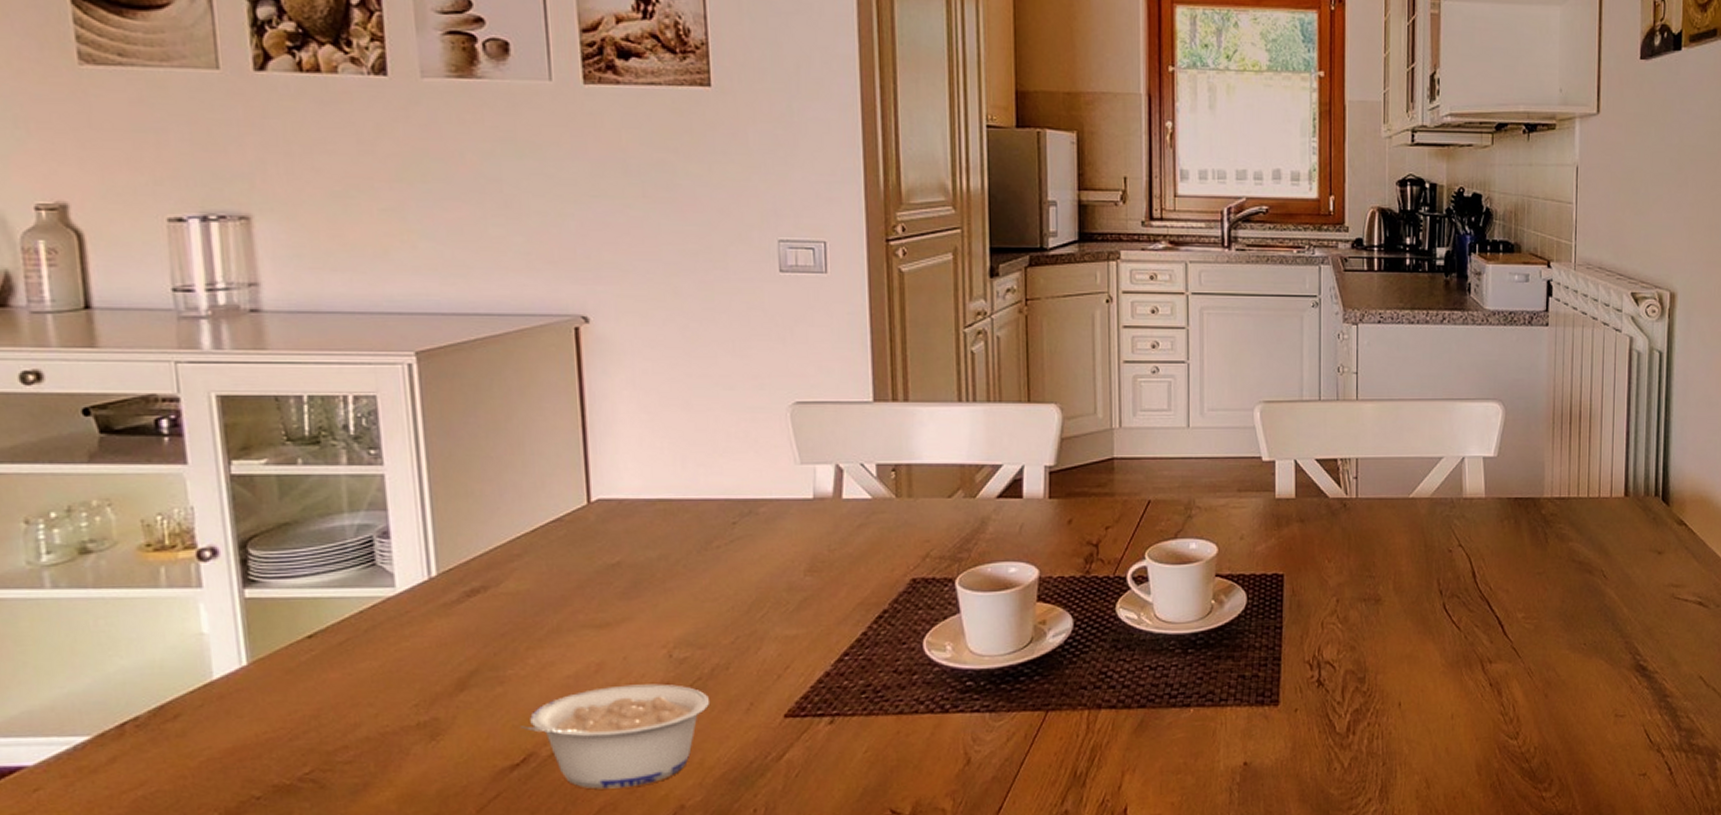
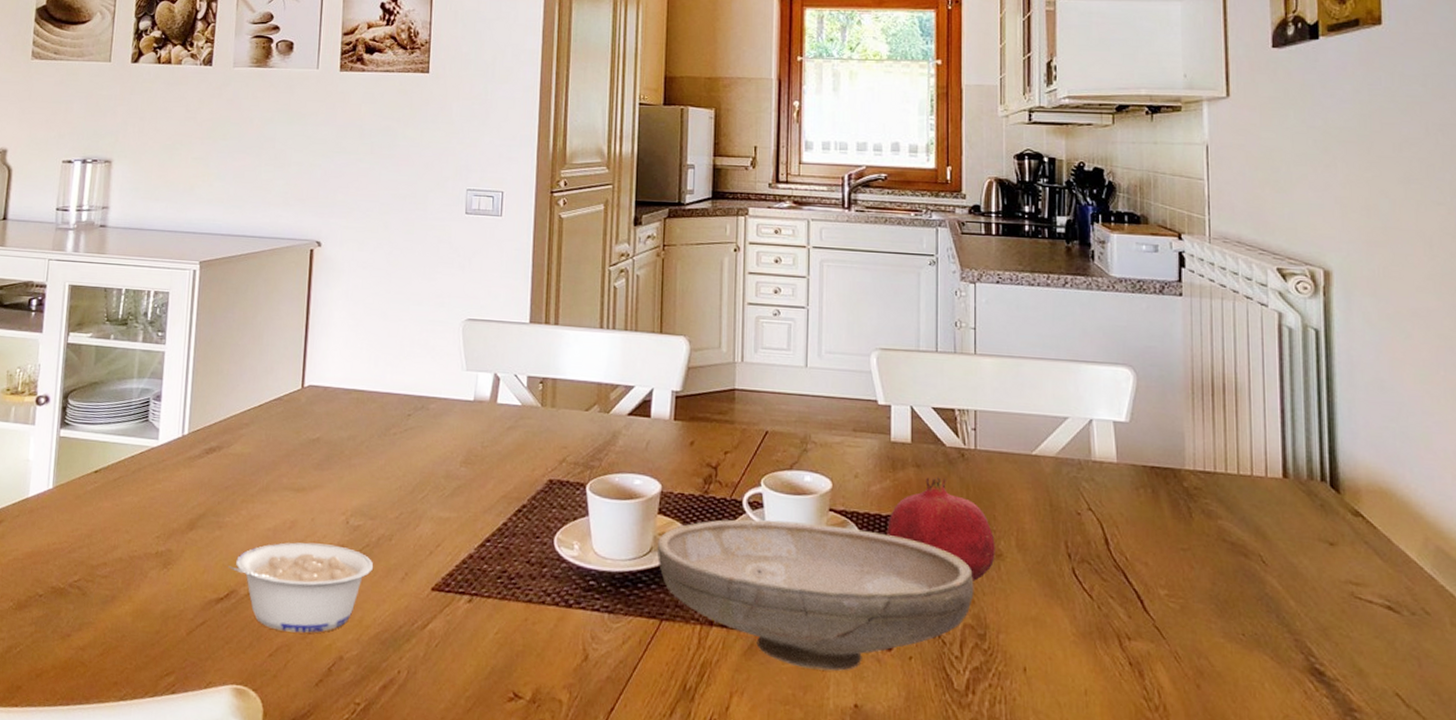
bowl: none [1039,591,1355,736] -> present [657,519,974,671]
fruit: none [1271,530,1375,628] -> present [886,477,995,581]

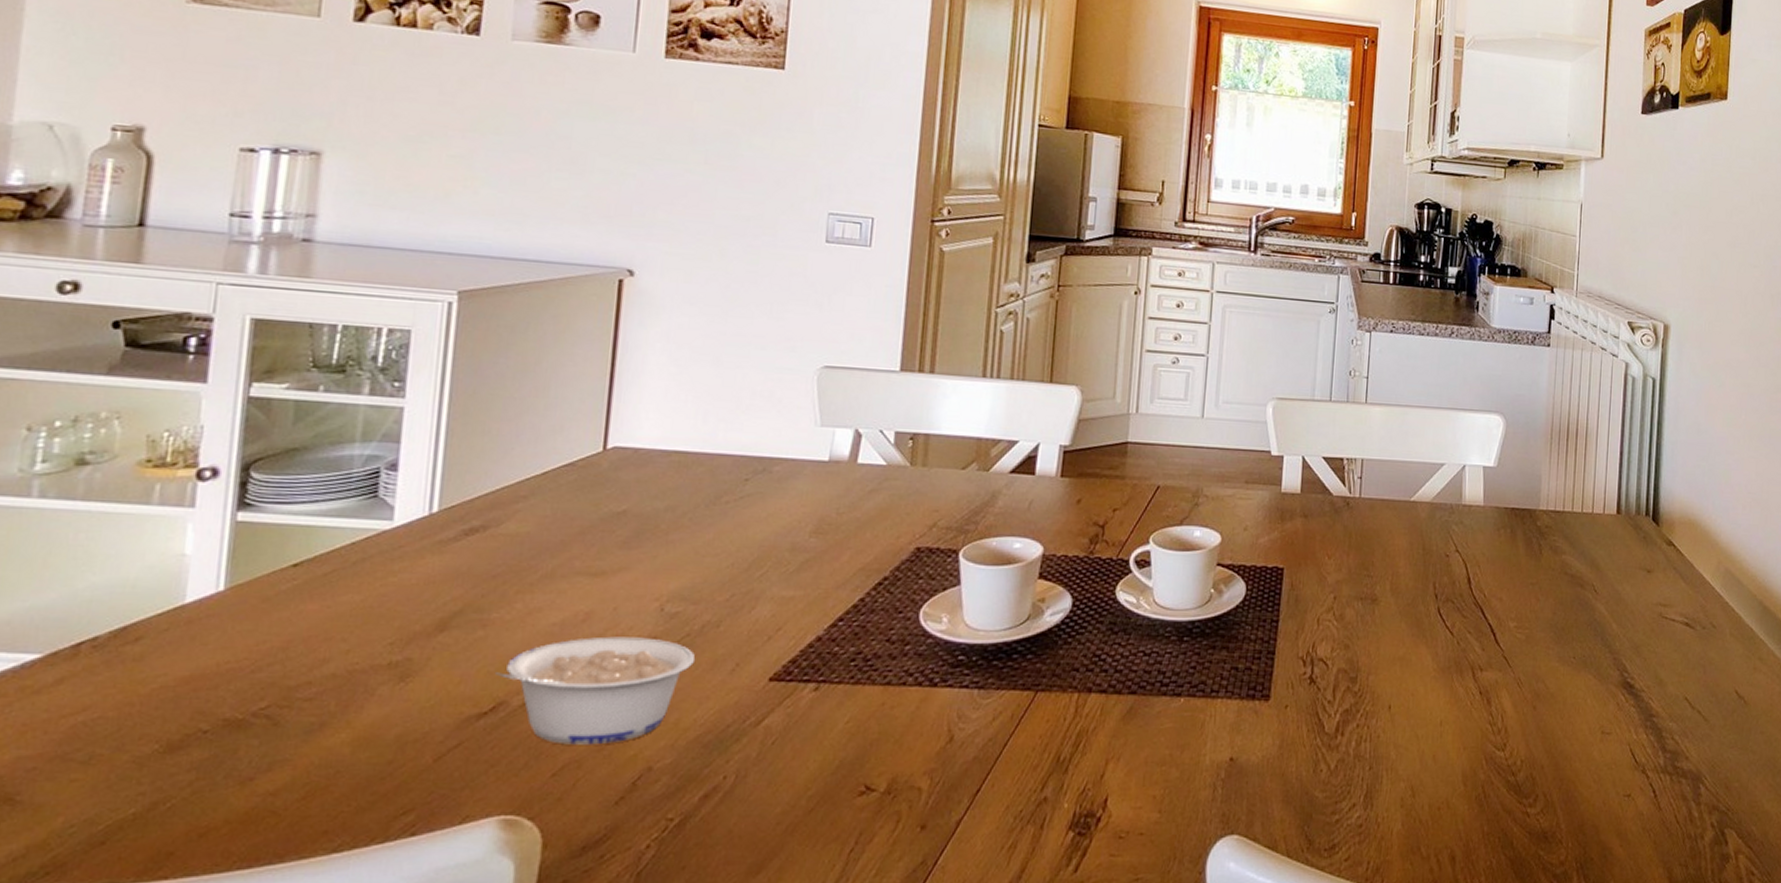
bowl: present [657,519,974,671] -> none [1035,578,1350,727]
fruit: present [886,477,995,581] -> none [1270,526,1372,627]

